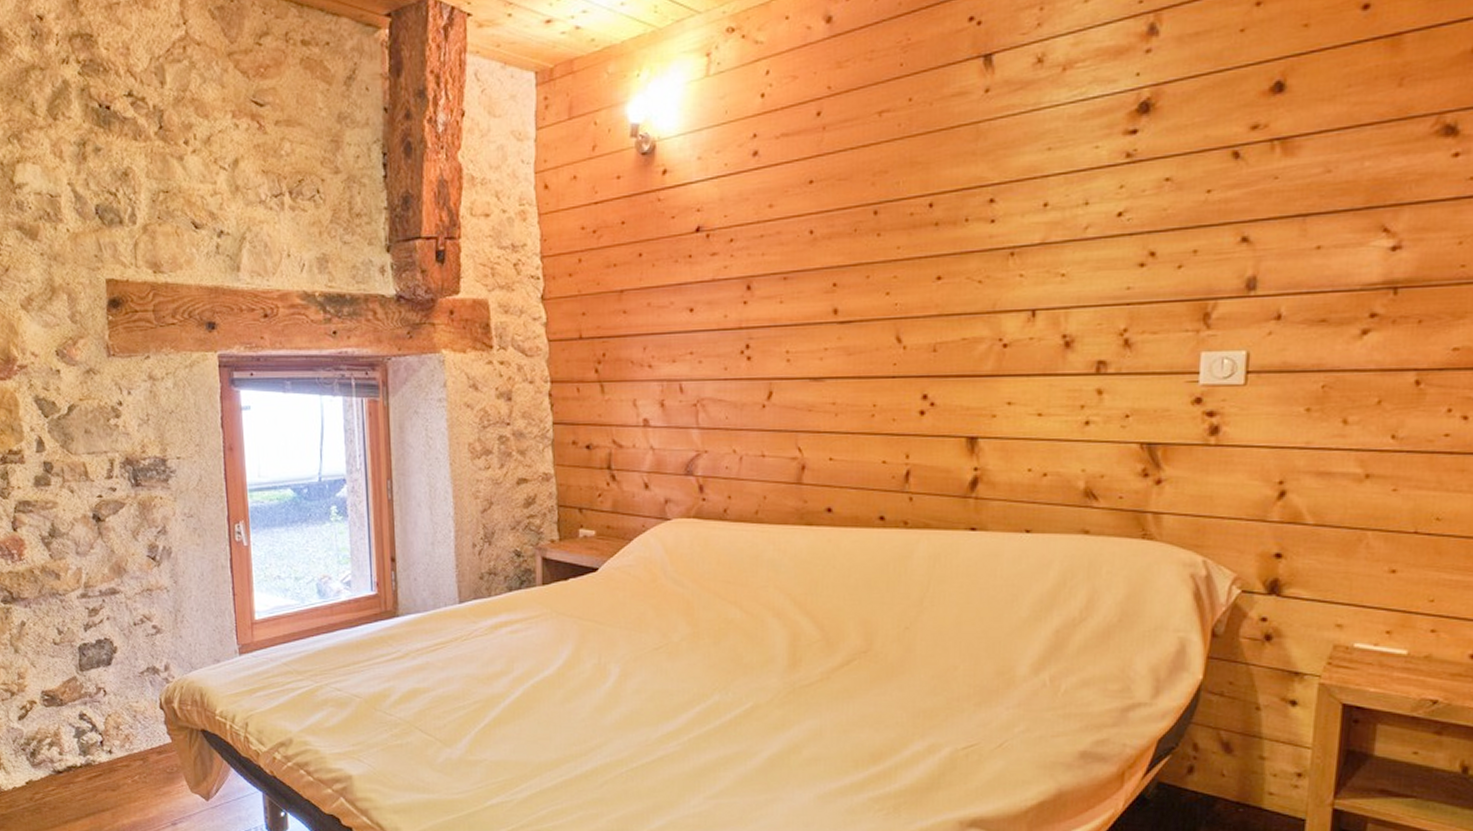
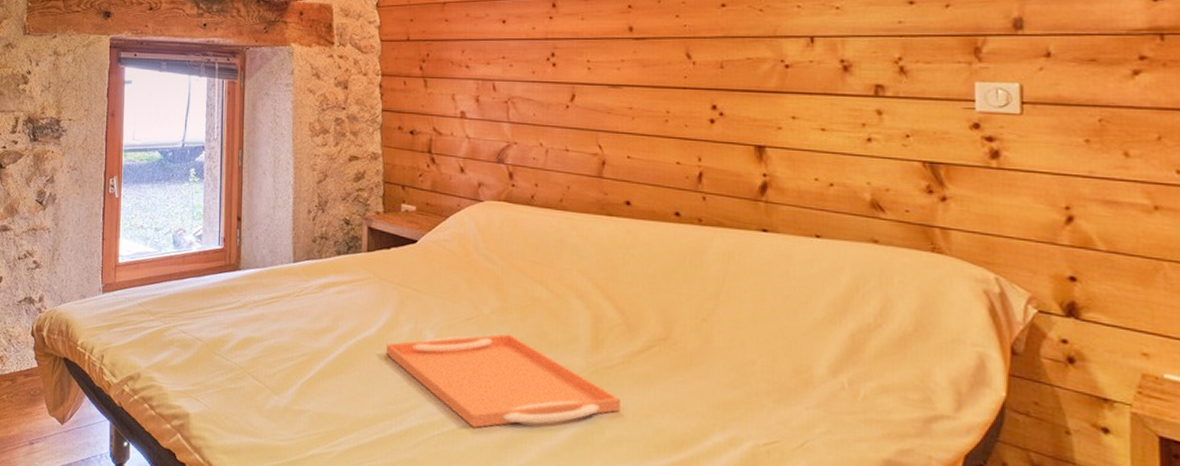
serving tray: none [568,661,818,760] -> present [386,334,620,428]

